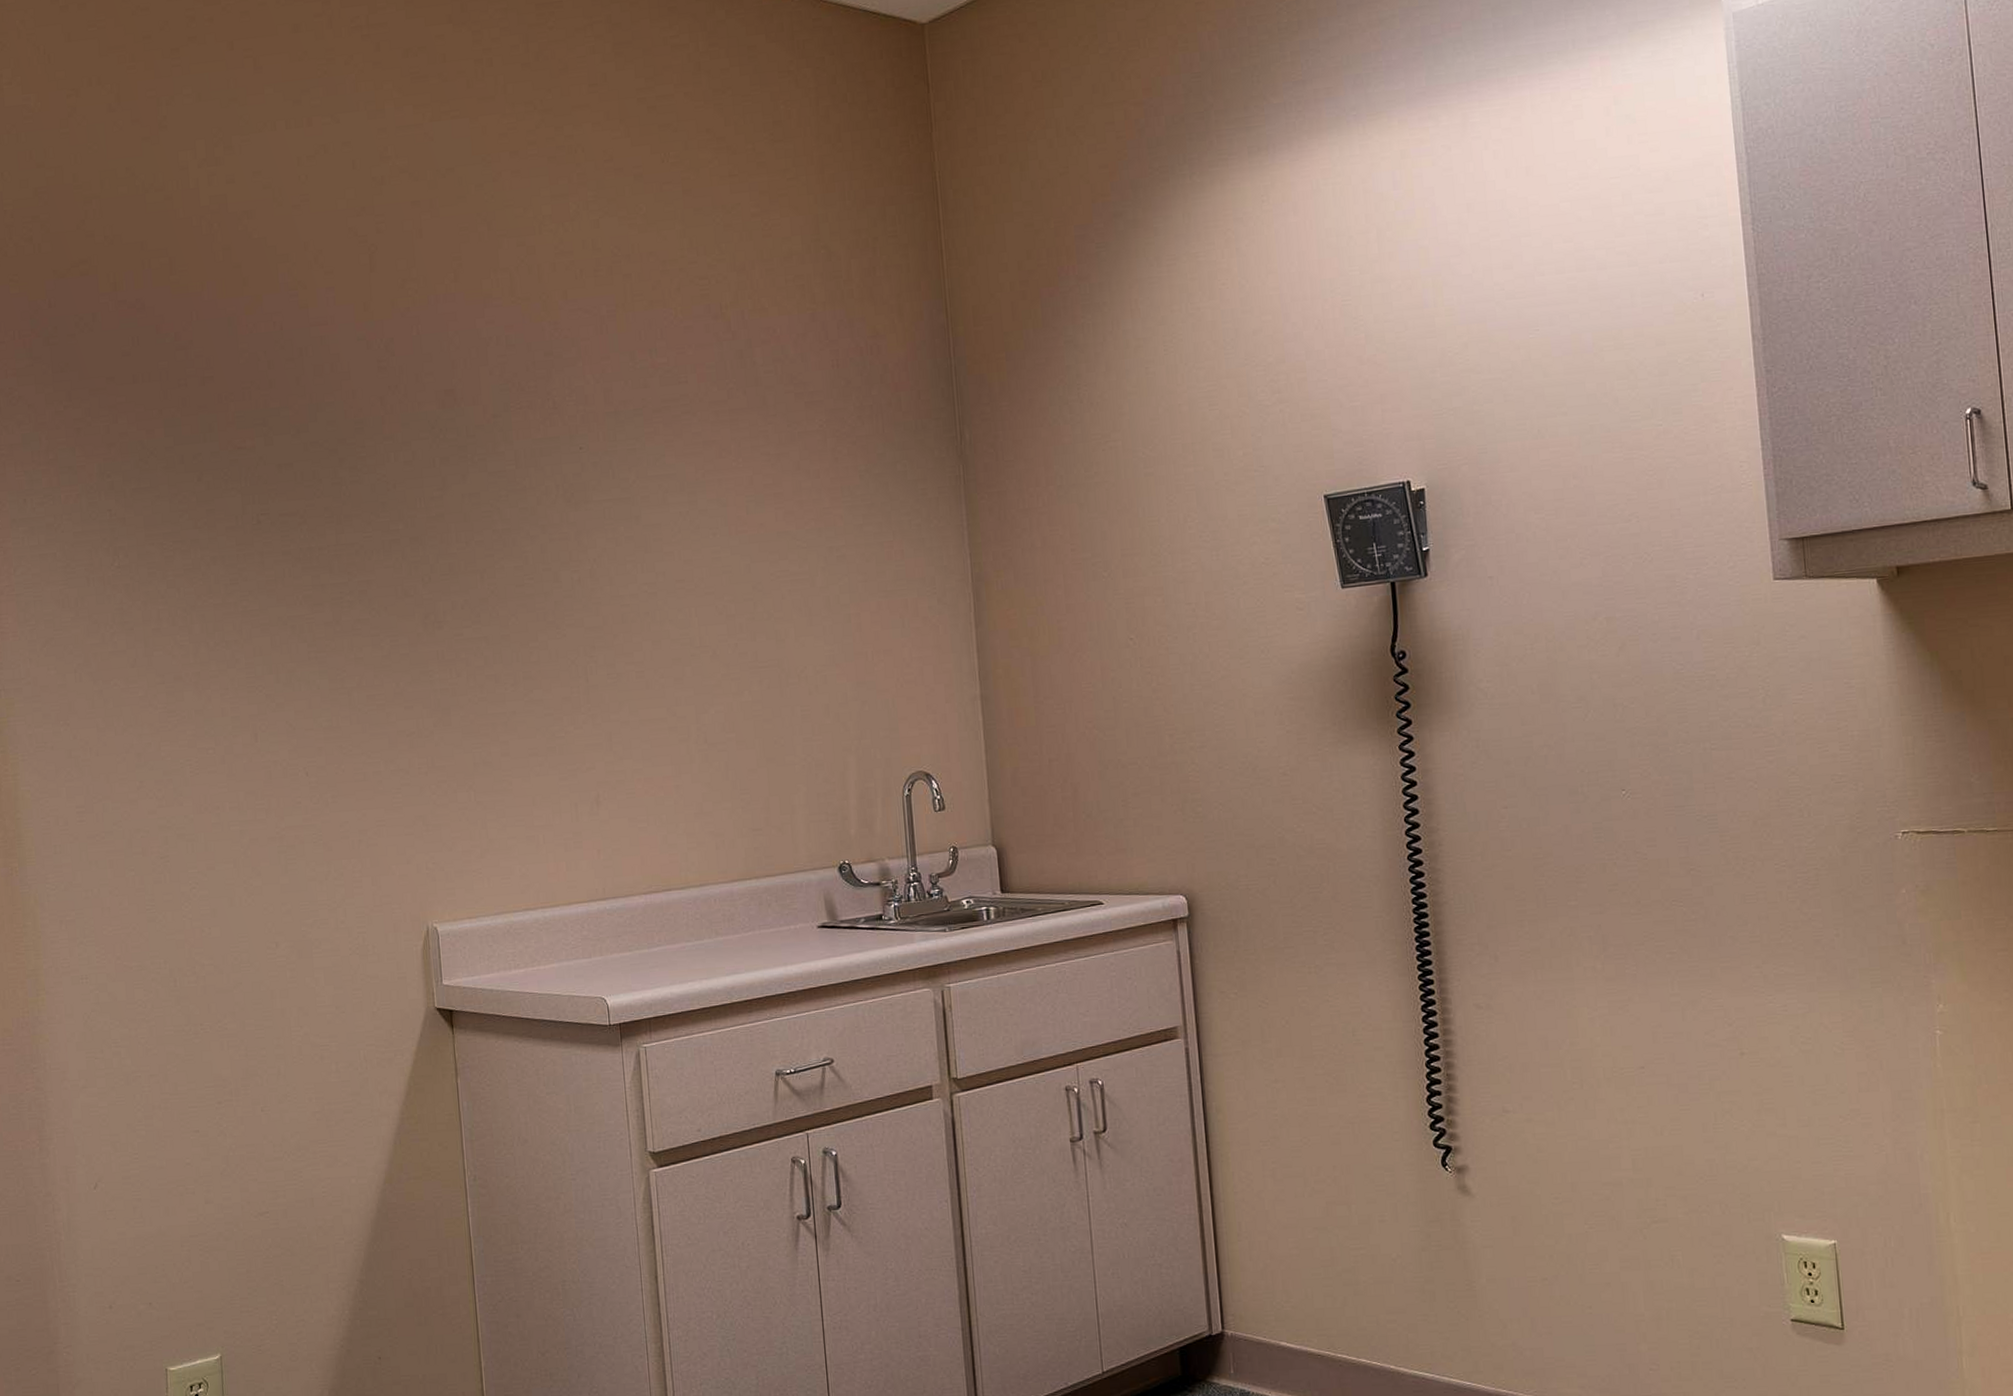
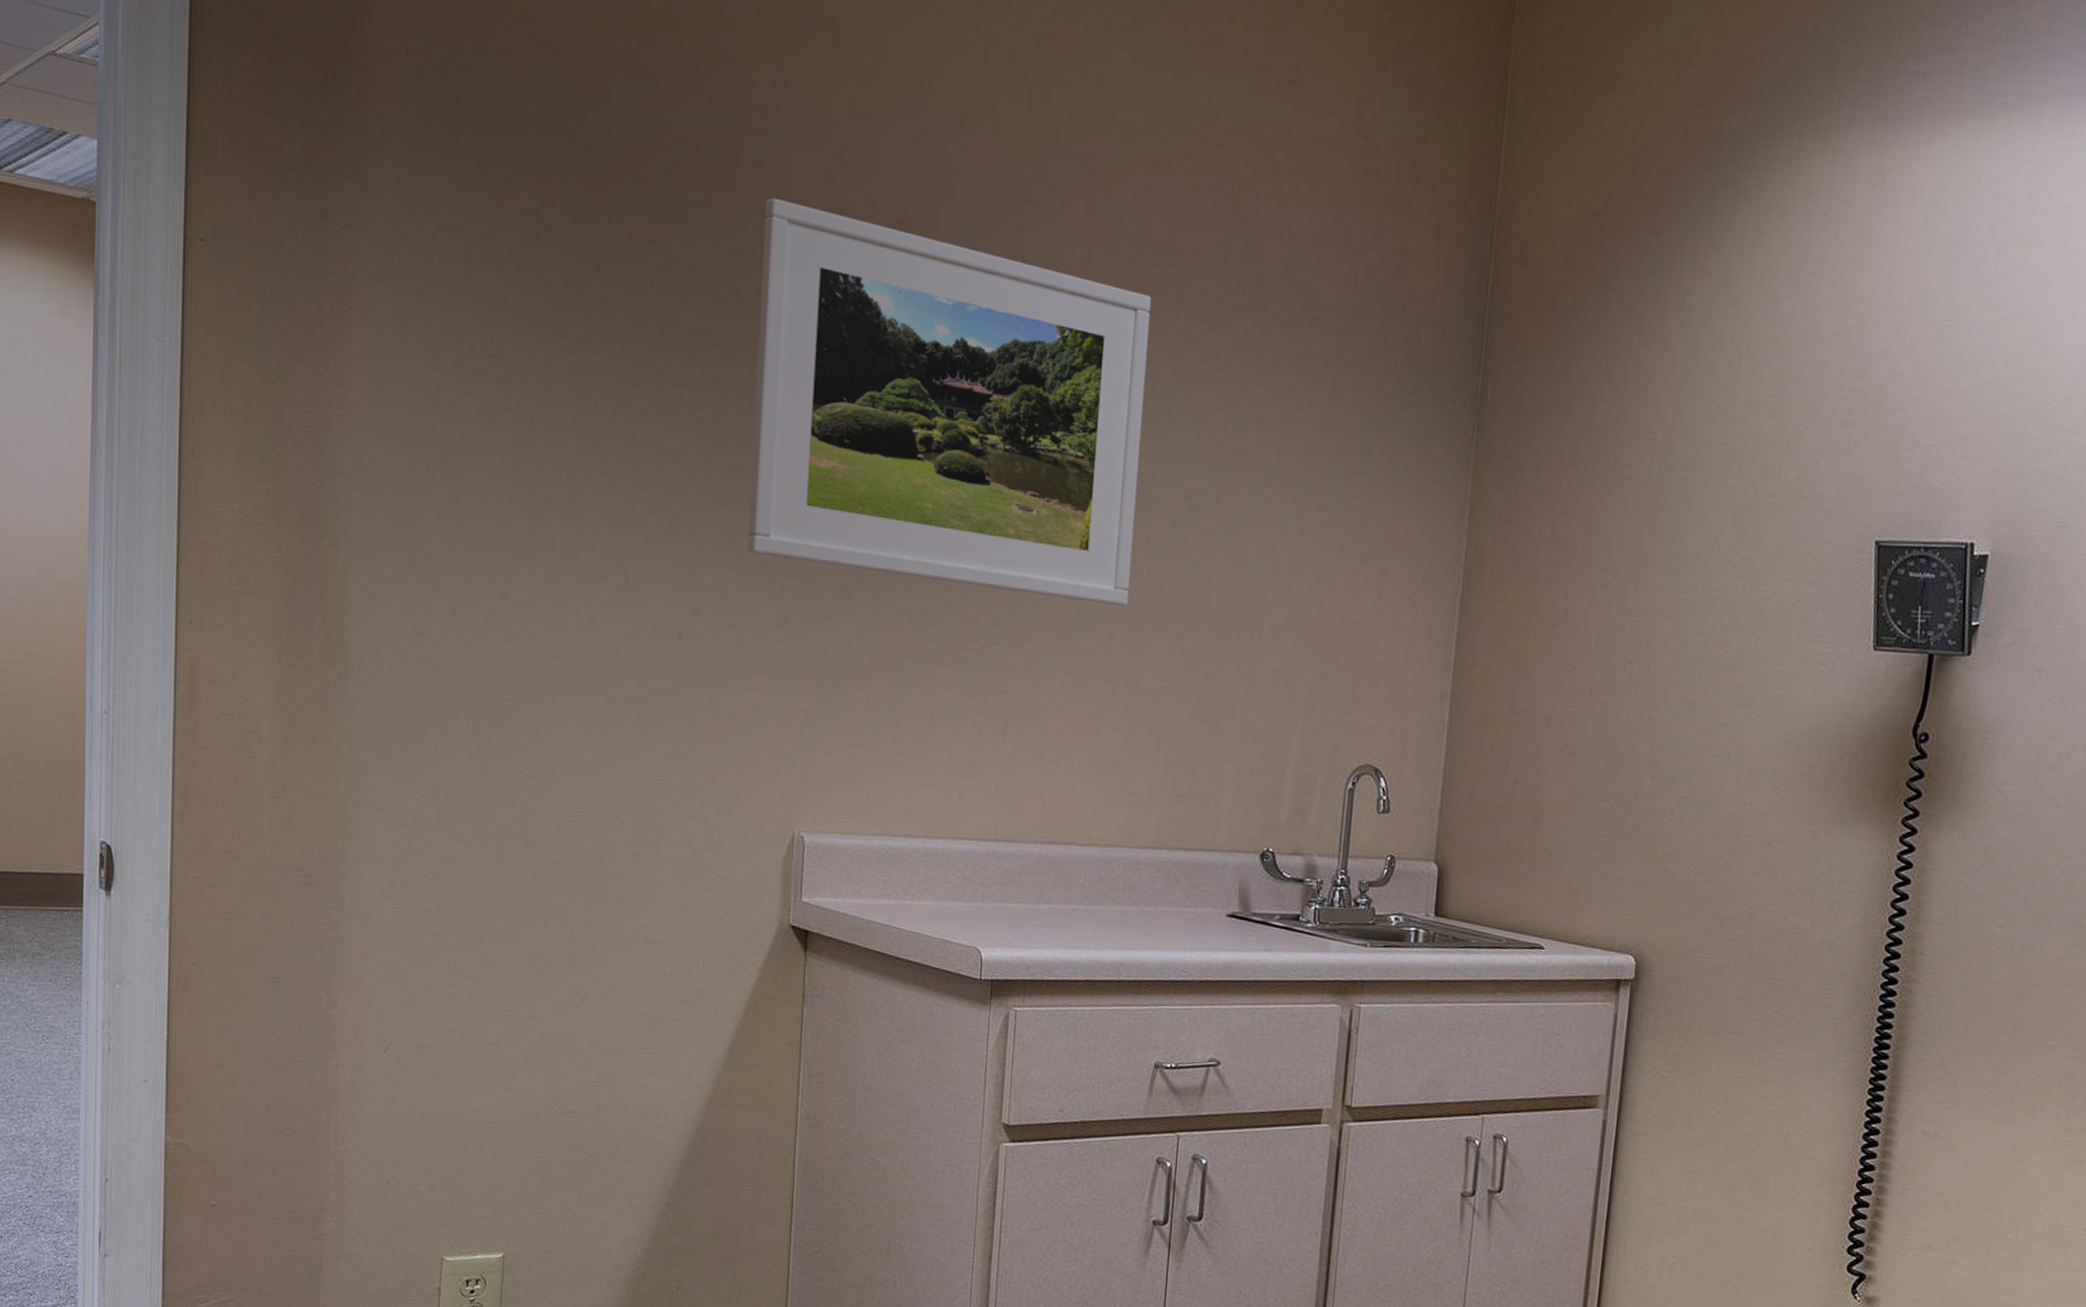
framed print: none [331,392,687,691] -> present [747,198,1151,606]

